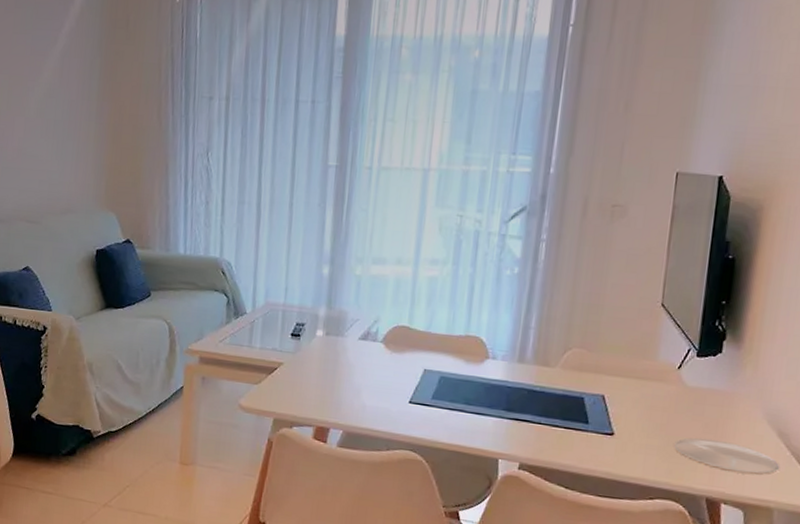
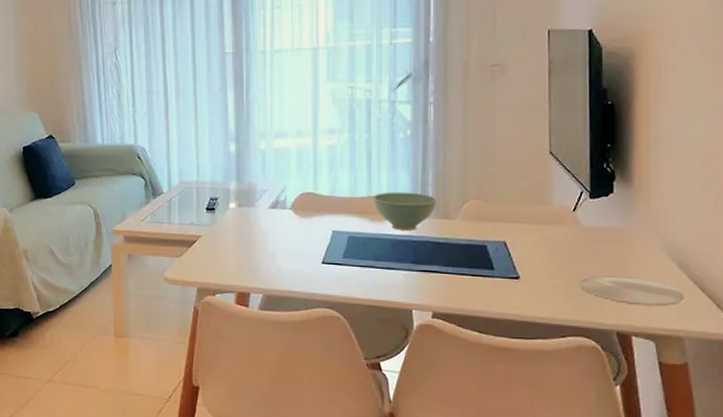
bowl: none [470,332,539,376] -> present [373,192,438,230]

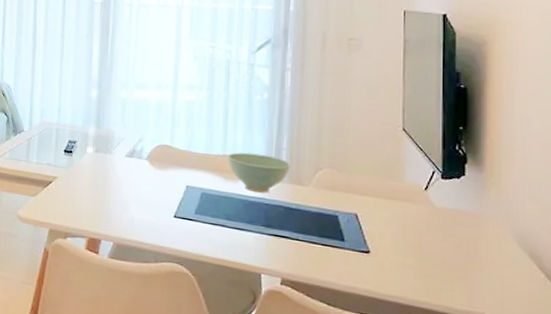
plate: present [579,275,685,307] -> none [429,257,537,298]

